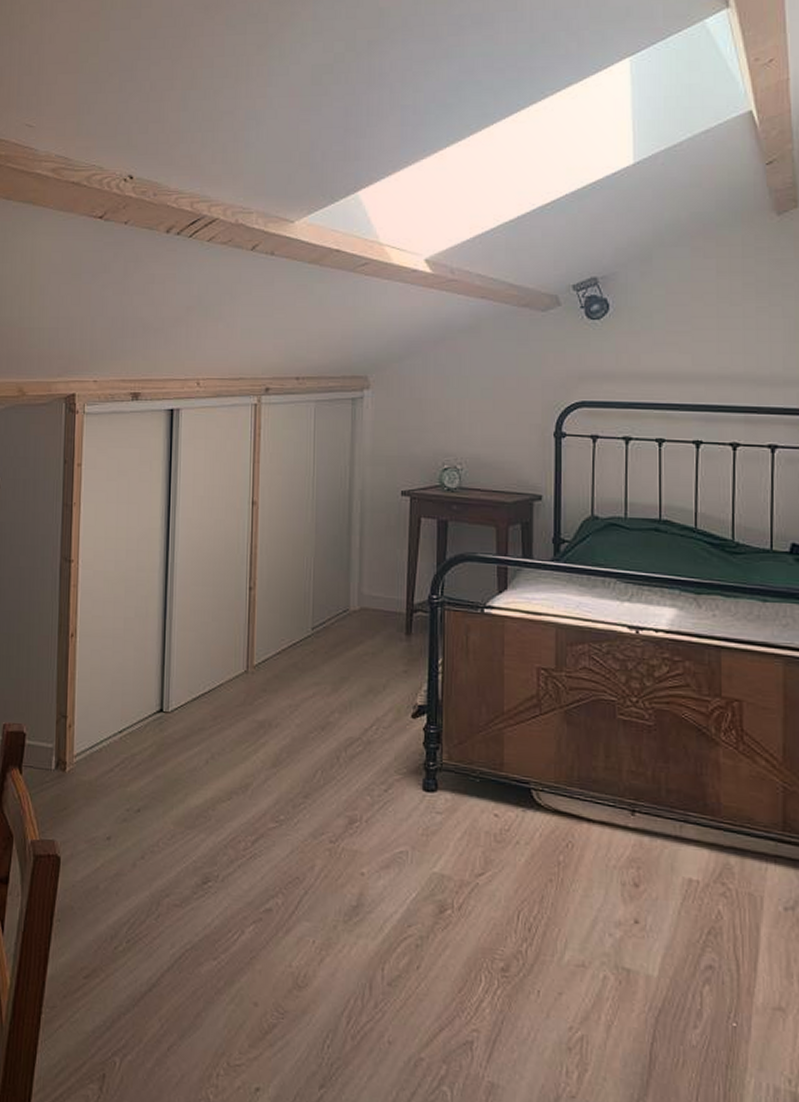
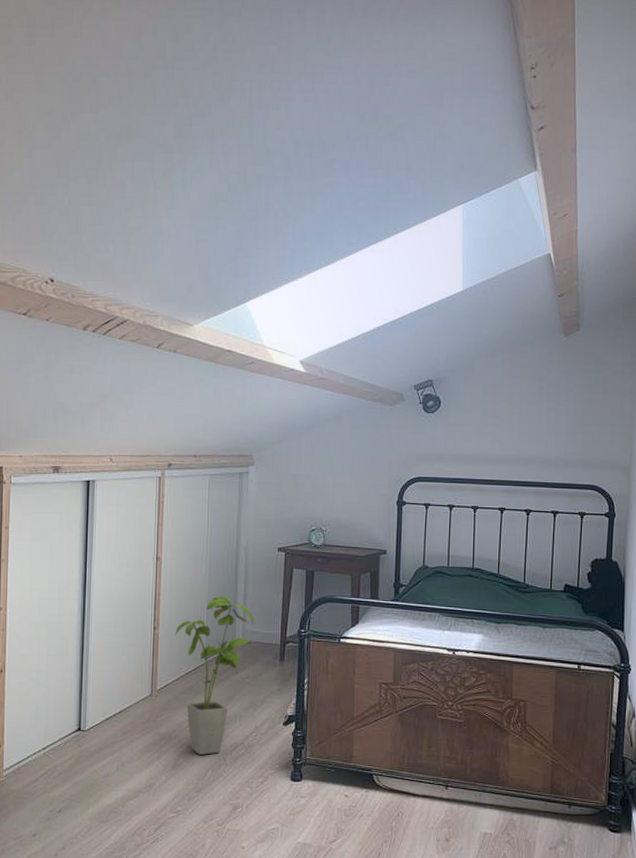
house plant: none [275,549,374,751] -> present [175,595,255,755]

